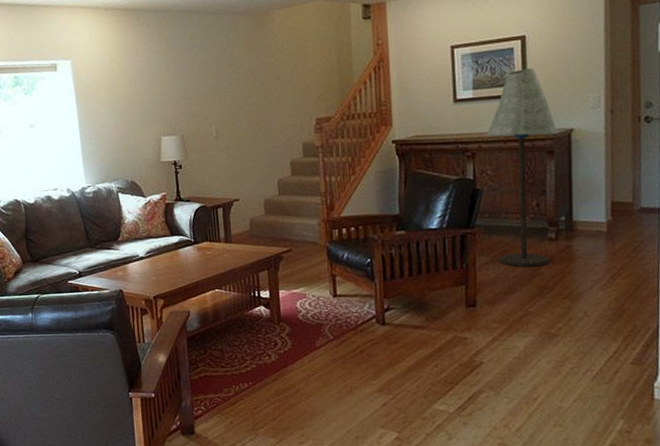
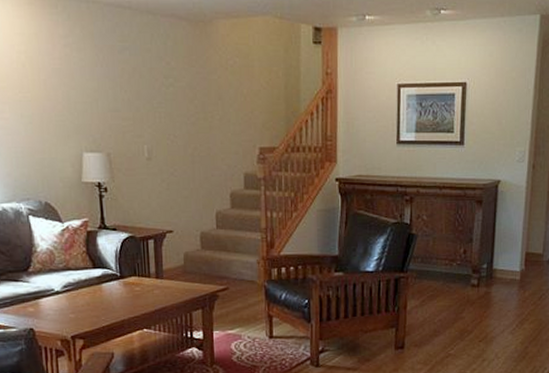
floor lamp: present [487,68,558,267] -> none [425,117,487,312]

